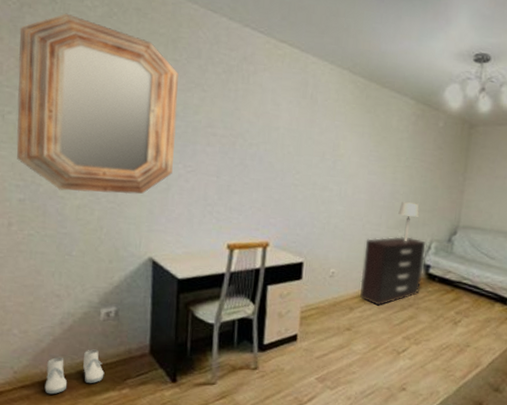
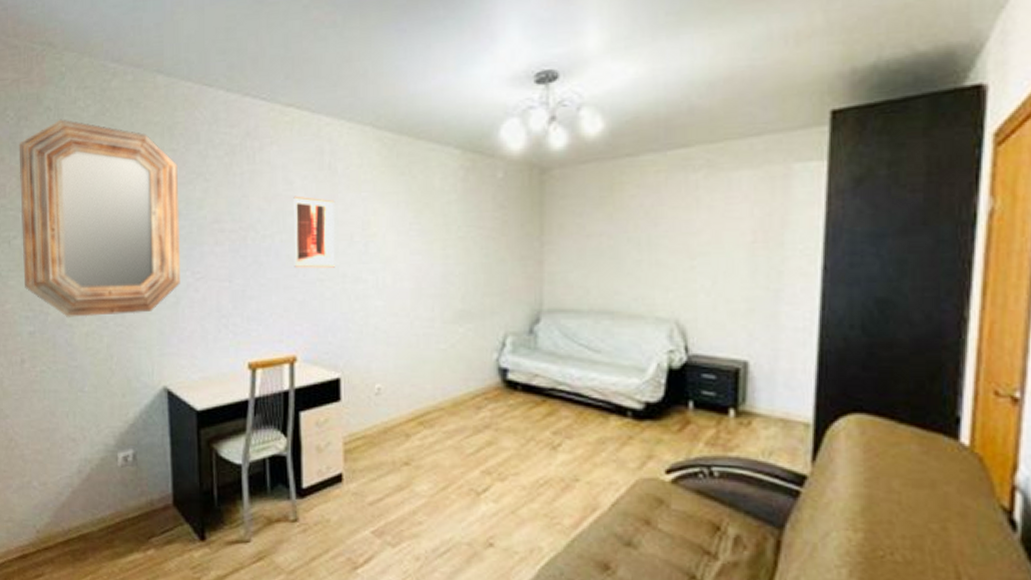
boots: present [44,349,105,395] -> none [67,501,127,557]
wall art: none [274,115,313,177] -> present [293,195,335,269]
dresser: present [360,236,426,306] -> none [416,332,499,430]
table lamp: present [398,202,419,242] -> none [456,285,484,340]

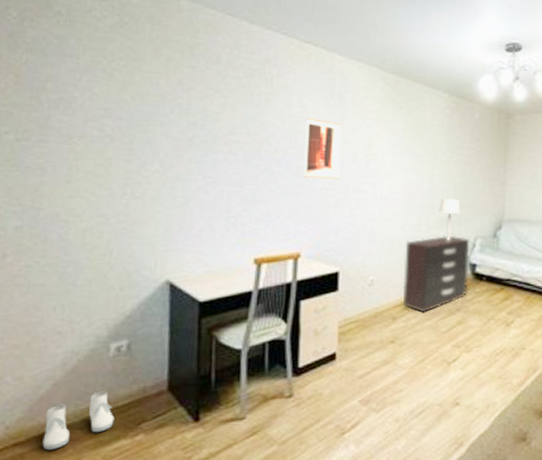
home mirror: present [19,119,180,317] -> none [14,25,196,214]
boots: none [67,501,127,557] -> present [42,391,115,450]
dresser: none [416,332,499,430] -> present [403,235,470,313]
table lamp: none [456,285,484,340] -> present [439,199,460,241]

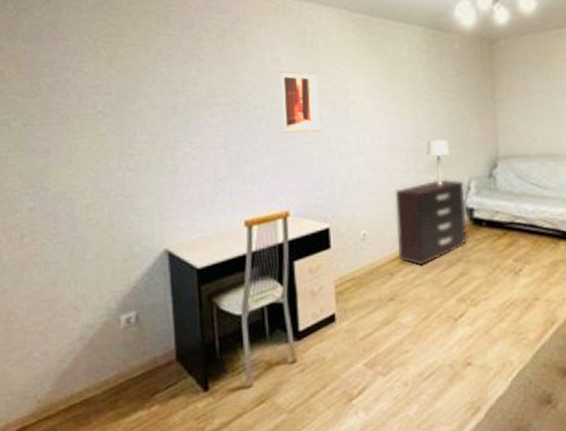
boots: present [42,391,115,450] -> none [70,363,131,423]

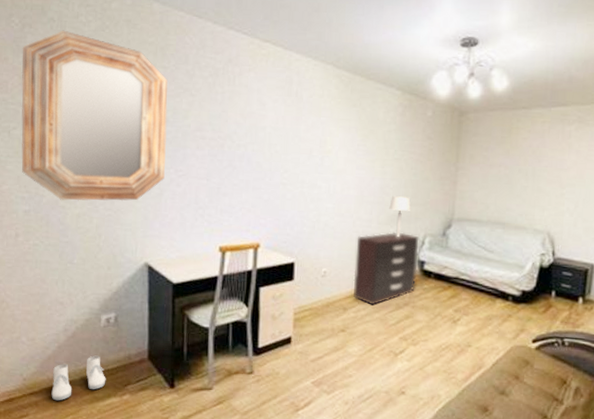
home mirror: none [18,10,178,191] -> present [21,30,168,201]
boots: none [70,363,131,423] -> present [51,355,106,401]
wall art: present [281,70,320,134] -> none [262,115,299,175]

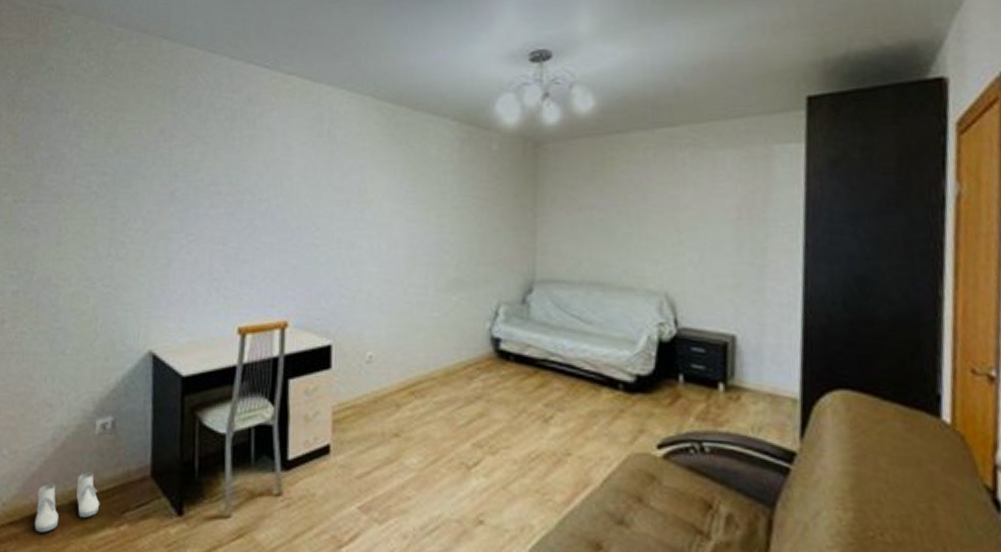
home mirror: present [21,30,168,201] -> none [11,79,178,277]
dresser: present [353,232,419,306] -> none [407,300,491,400]
table lamp: present [389,196,411,238] -> none [450,254,477,308]

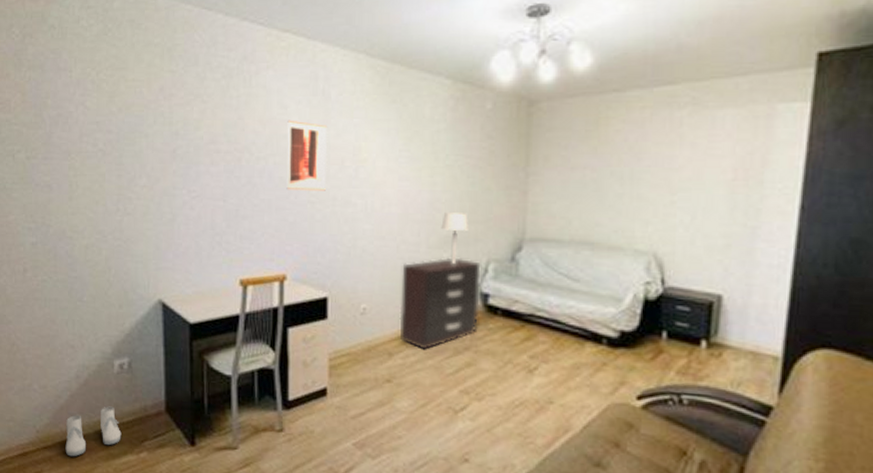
wall art: none [289,161,332,233] -> present [286,120,327,191]
dresser: none [407,300,491,400] -> present [399,257,481,350]
table lamp: none [450,254,477,308] -> present [441,212,468,265]

